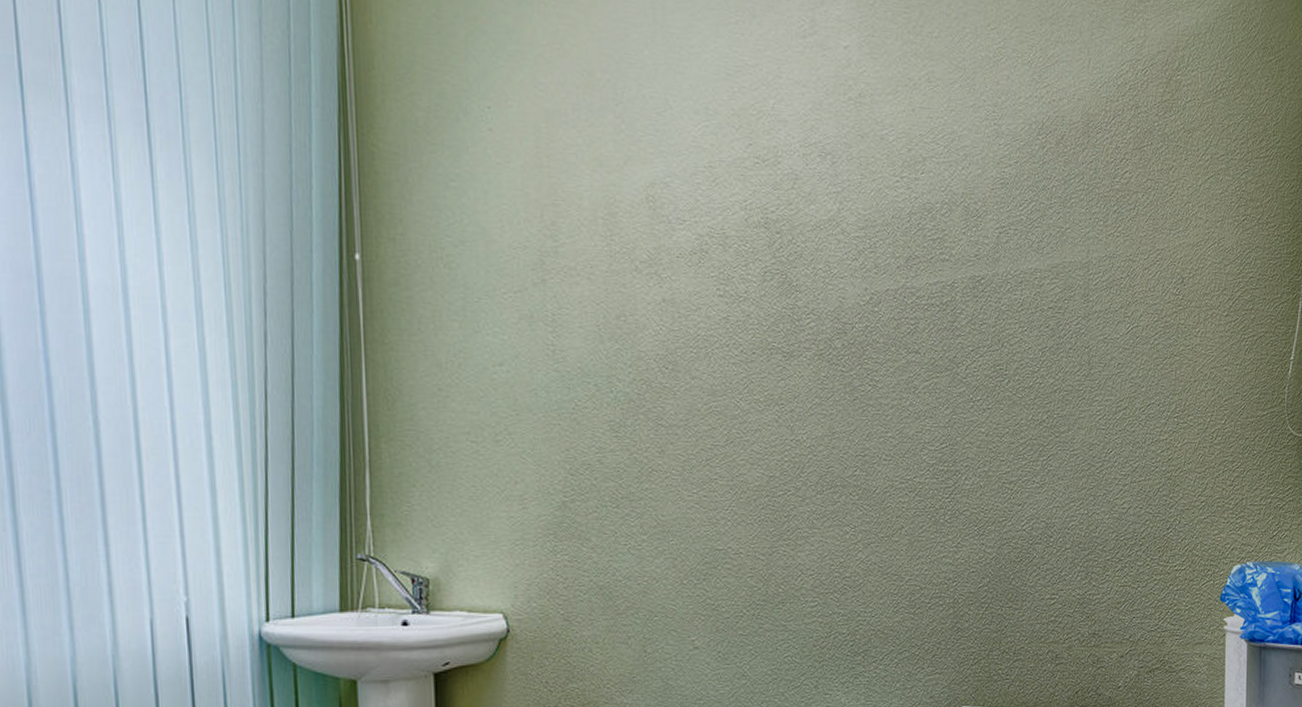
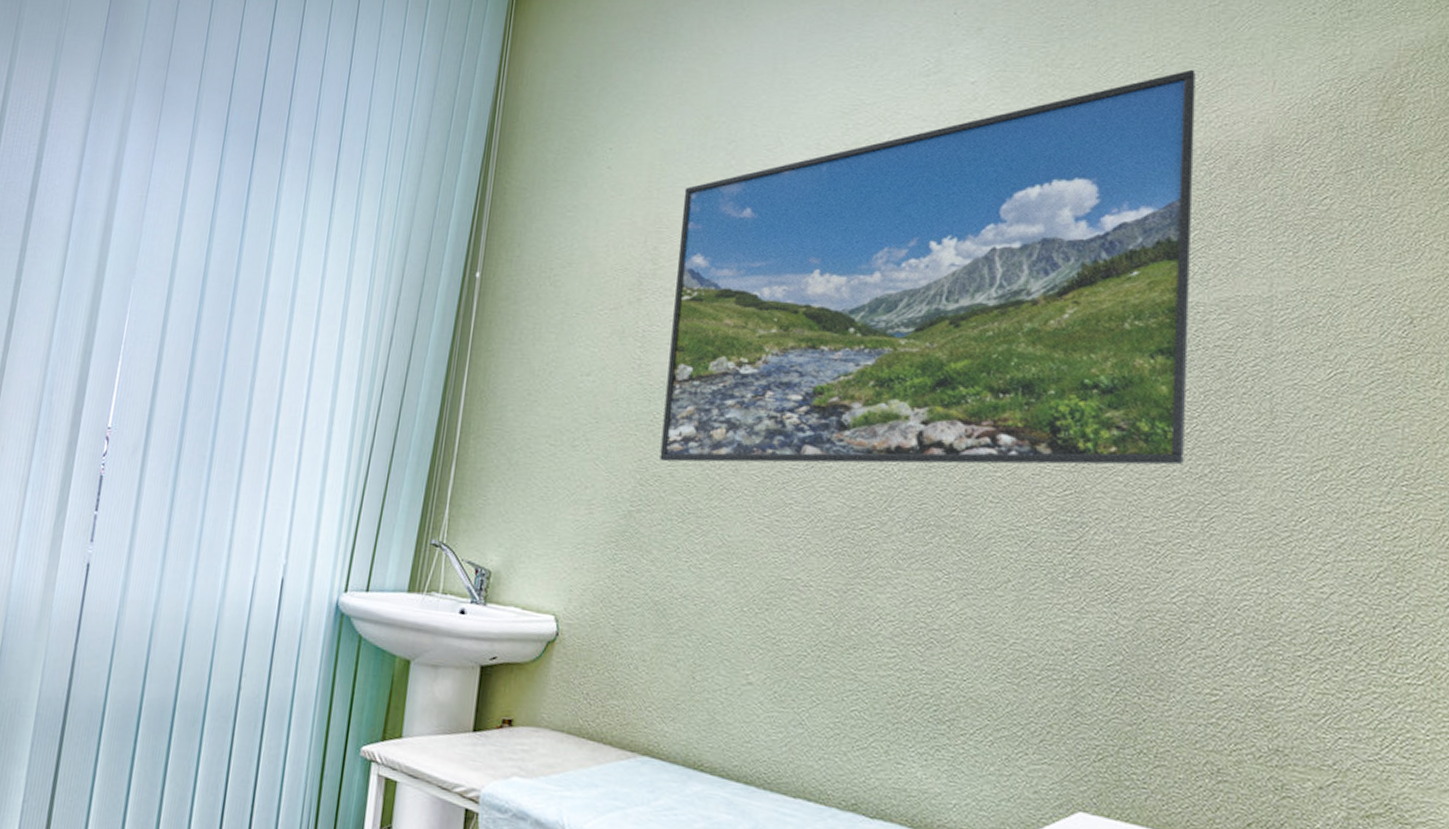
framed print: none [576,44,1030,449] -> present [659,69,1196,465]

